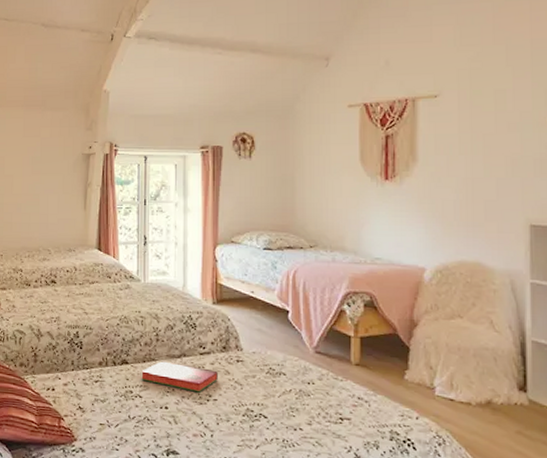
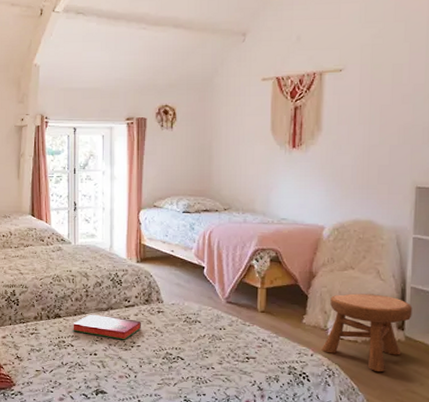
stool: none [428,346,536,443] -> present [321,293,413,373]

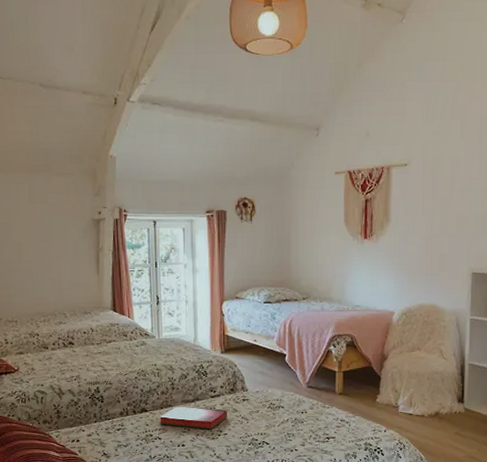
stool: present [321,293,413,373] -> none [393,372,470,442]

